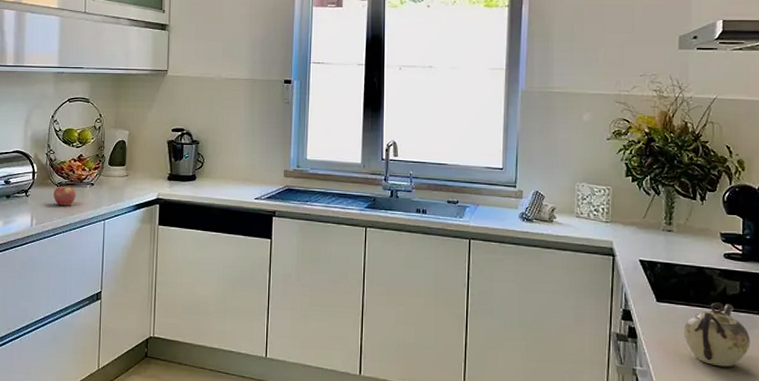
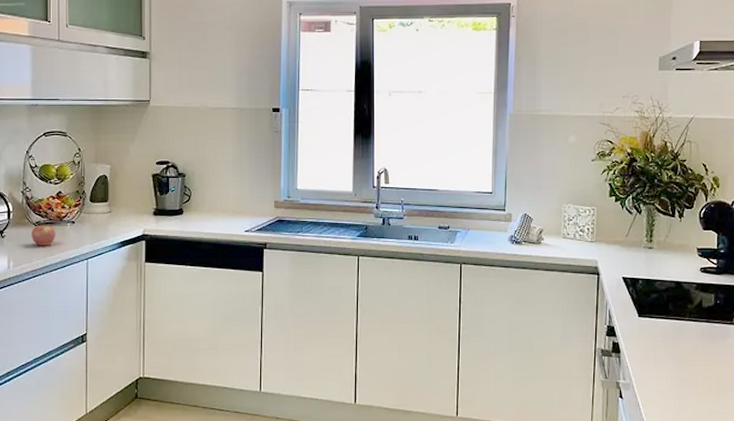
teapot: present [683,302,750,367] -> none [663,315,724,376]

